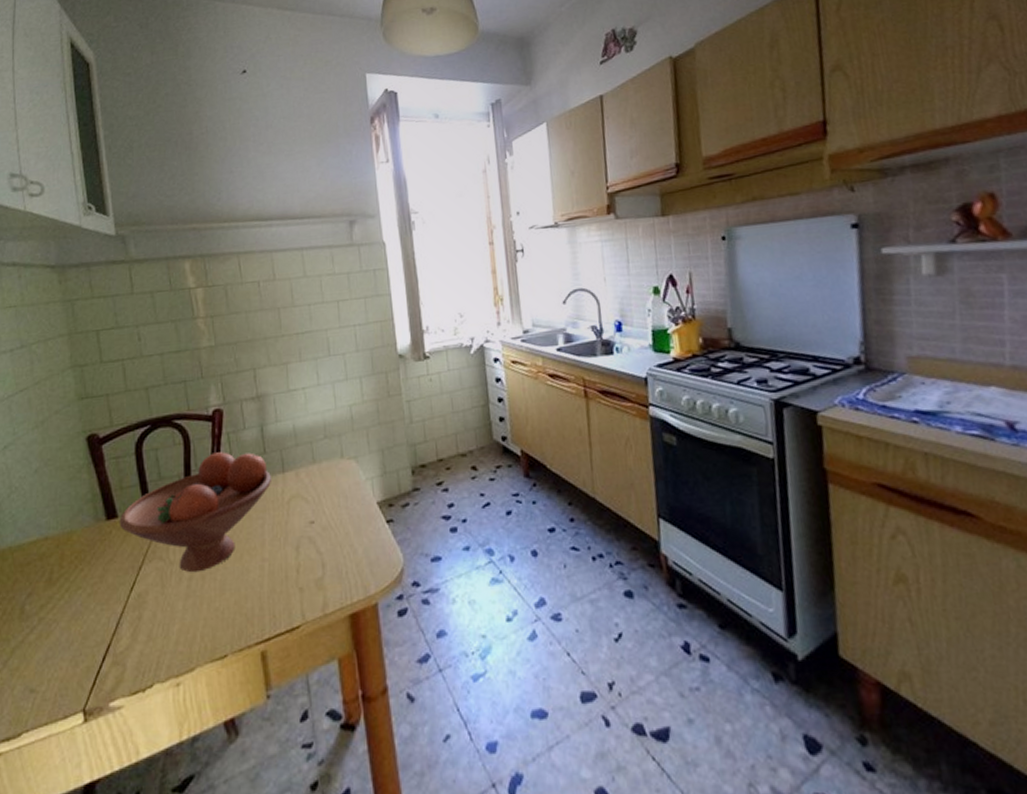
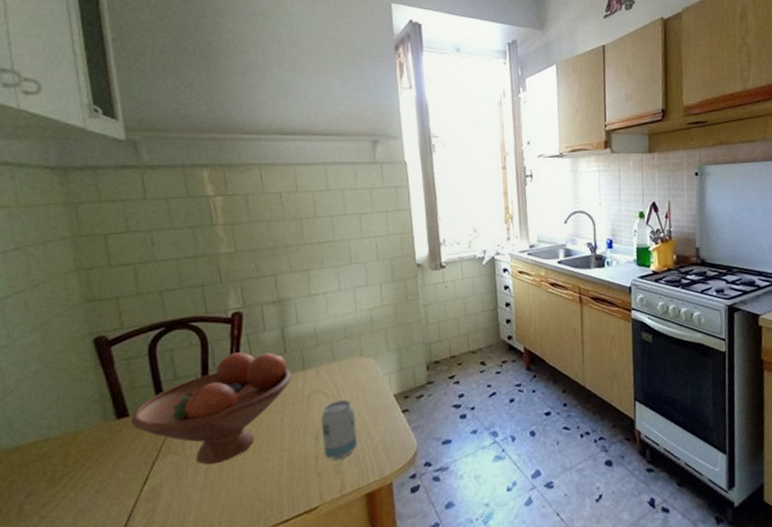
beverage can: none [301,506,340,575] -> present [321,400,358,461]

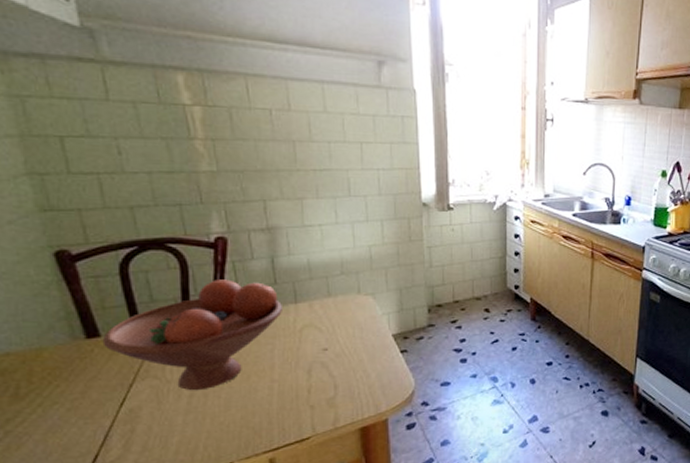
beverage can: present [321,400,358,461] -> none [314,336,353,395]

